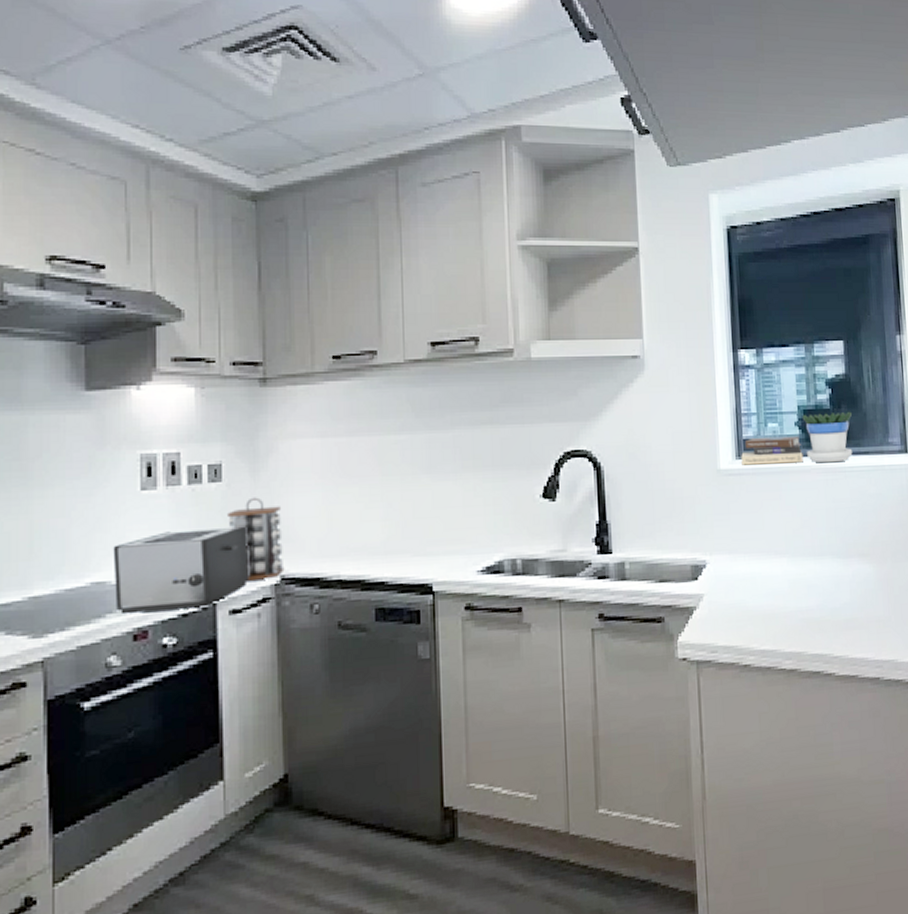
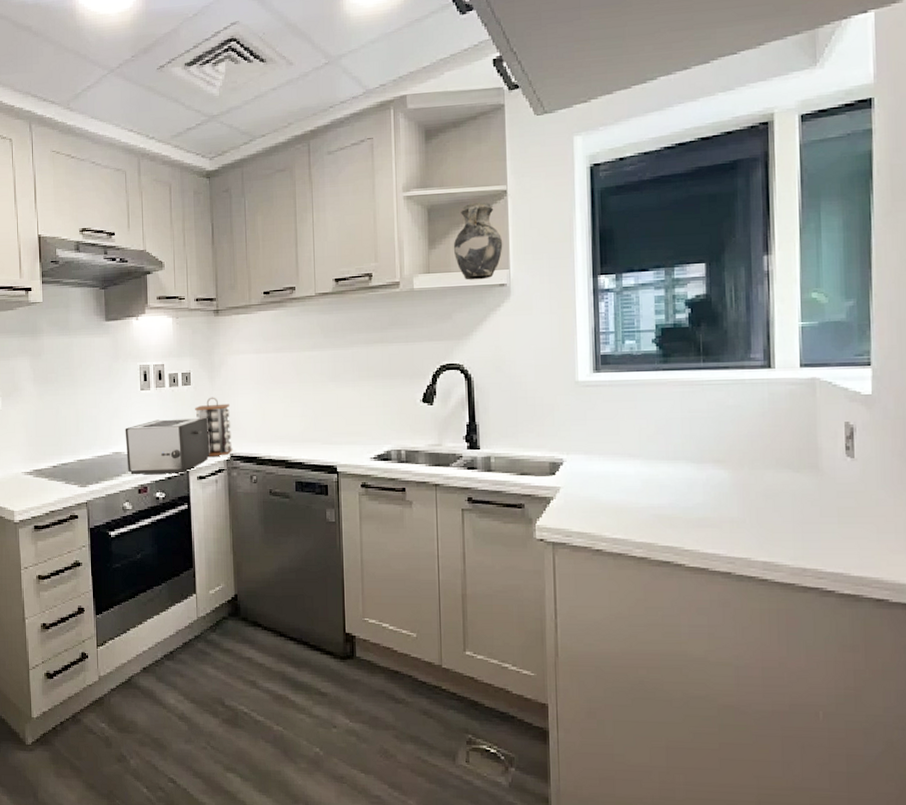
ceramic jug: none [578,259,635,350] -> present [453,202,503,280]
books: present [741,435,804,465] -> none [598,352,660,378]
flowerpot: present [802,411,853,463] -> none [660,329,711,377]

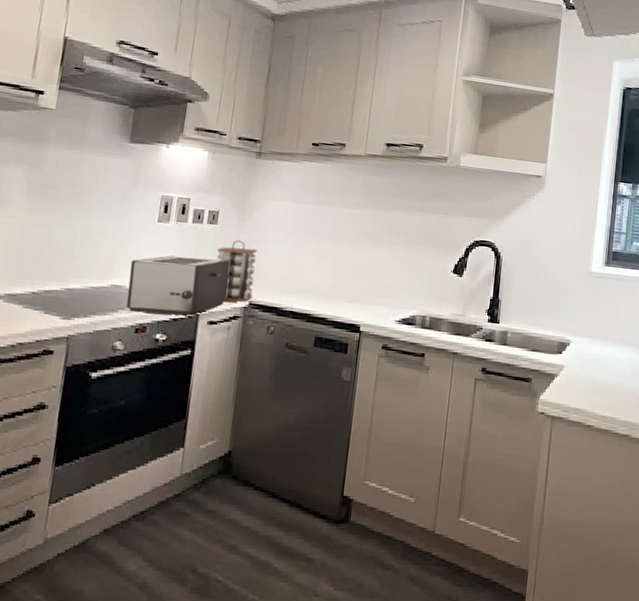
ceramic jug: present [453,202,503,280] -> none [500,99,545,169]

